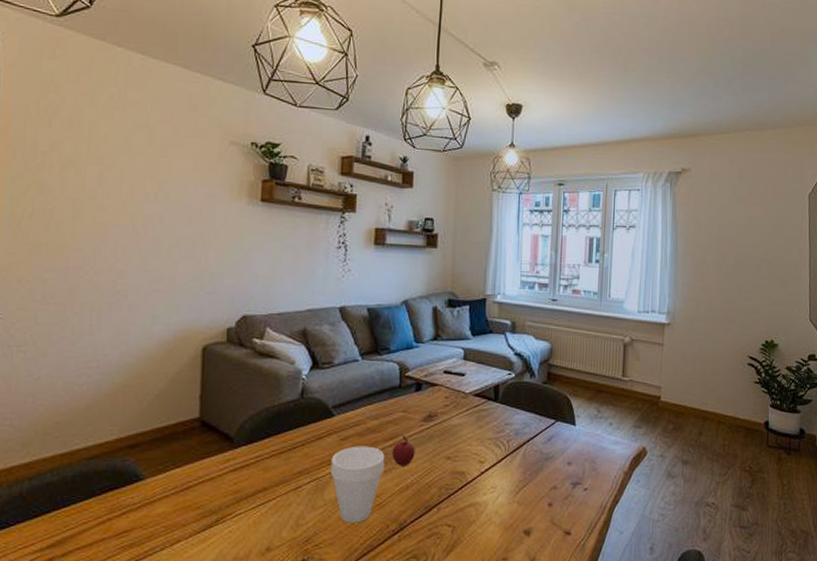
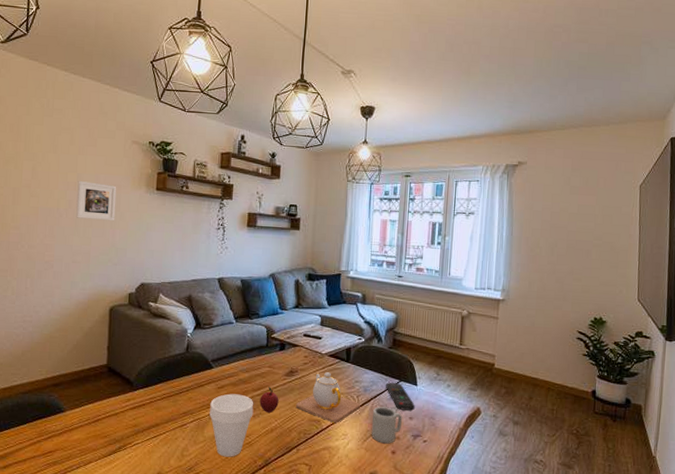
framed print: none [157,190,211,240] -> present [76,181,117,222]
teapot: none [435,415,511,474] -> present [295,372,360,423]
cup: none [524,452,560,495] -> present [371,406,403,444]
remote control: none [540,423,574,455] -> present [386,382,415,411]

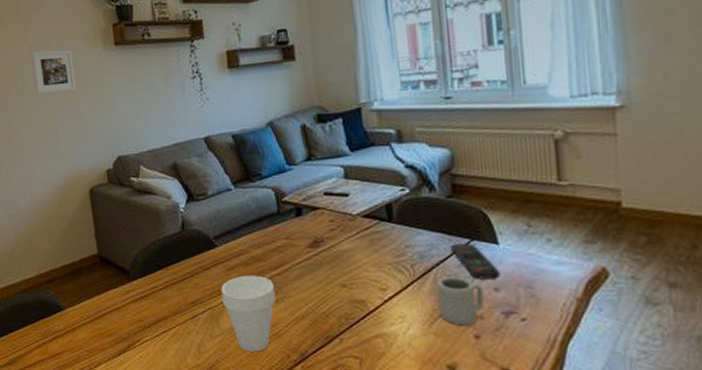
apple: present [259,387,279,413] -> none [281,263,306,295]
teapot: present [295,372,360,423] -> none [328,238,418,303]

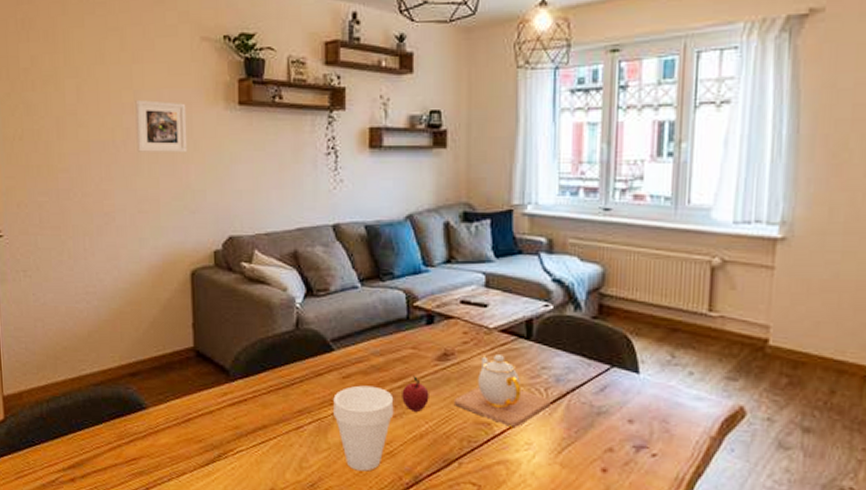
apple: none [281,263,306,295] -> present [402,376,429,412]
teapot: none [328,238,418,303] -> present [453,355,550,427]
cup: present [436,277,484,326] -> none [568,404,618,458]
remote control: present [451,243,500,279] -> none [589,369,636,410]

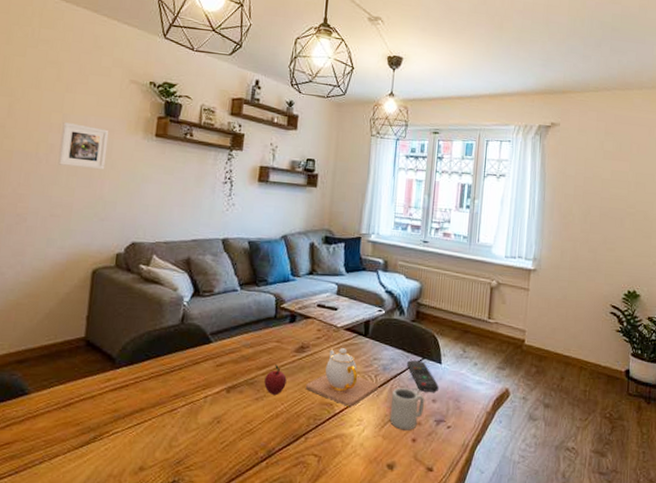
cup: present [333,385,394,471] -> none [205,372,258,448]
cup: none [568,404,618,458] -> present [389,387,425,430]
remote control: none [589,369,636,410] -> present [407,360,439,392]

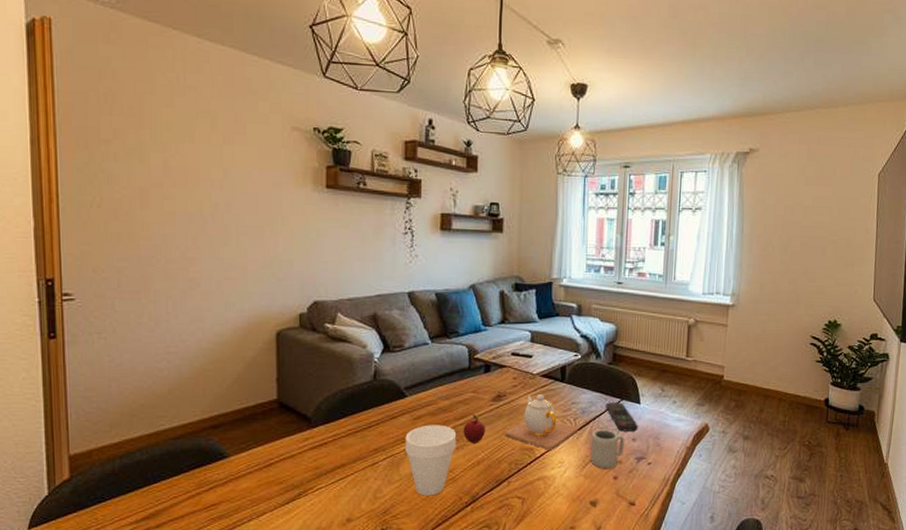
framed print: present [58,122,109,170] -> none [225,178,276,228]
cup: none [205,372,258,448] -> present [405,425,457,496]

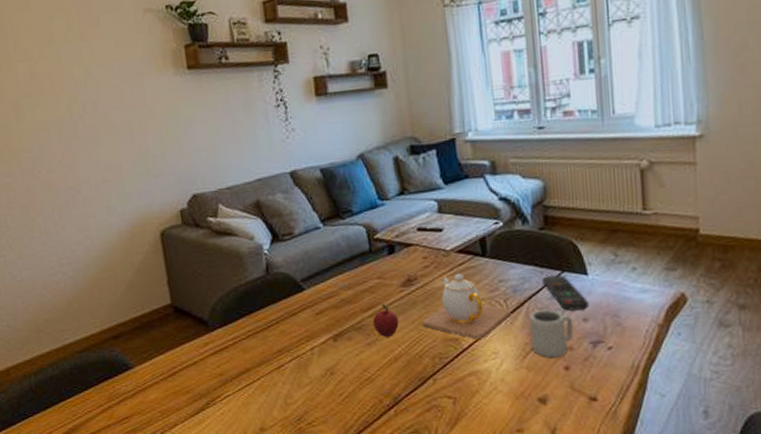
cup: present [405,425,457,496] -> none [309,318,368,400]

